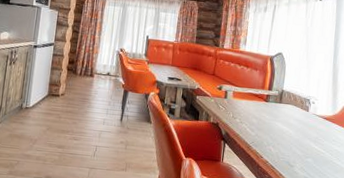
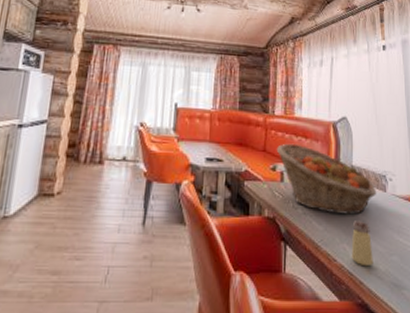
fruit basket: none [223,70,301,126] -> present [276,143,377,215]
saltshaker: none [274,130,292,164] -> present [351,221,373,267]

